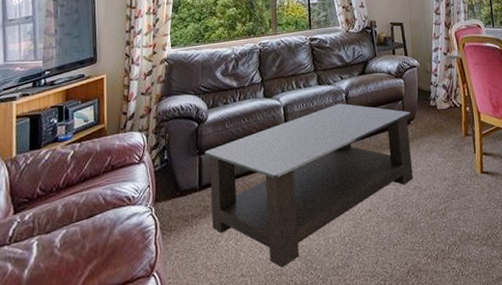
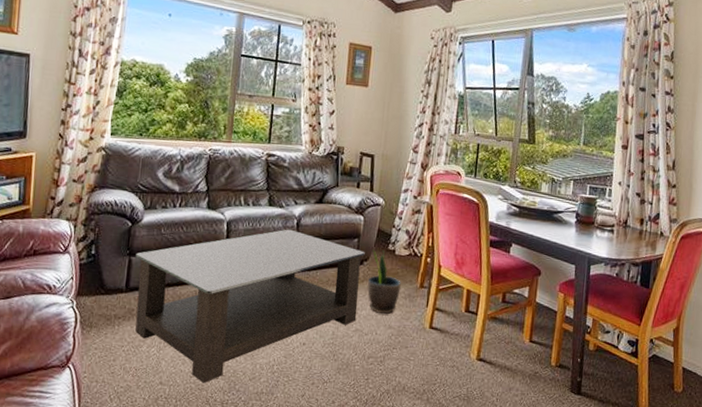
potted plant: none [416,107,448,168] -> present [367,249,401,314]

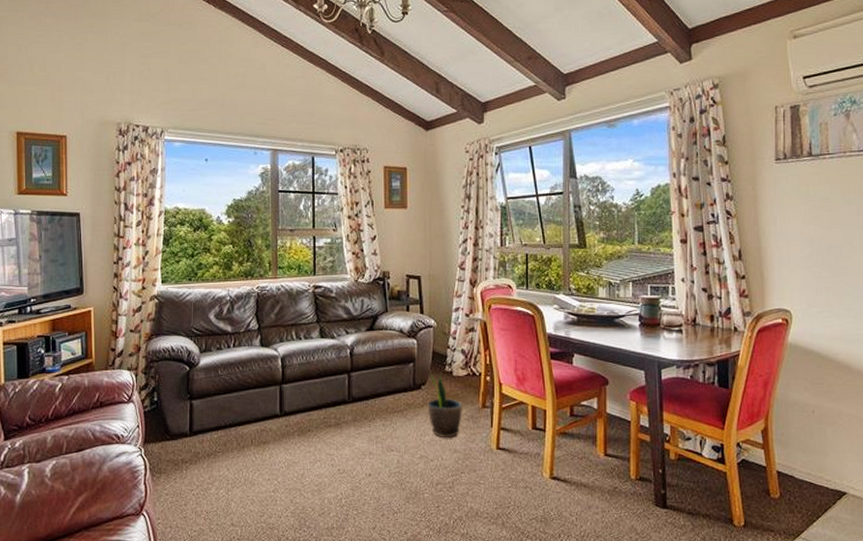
coffee table: present [135,229,365,383] -> none [196,359,422,522]

